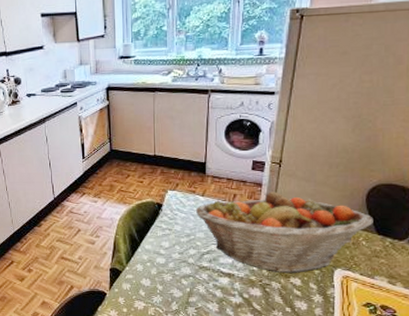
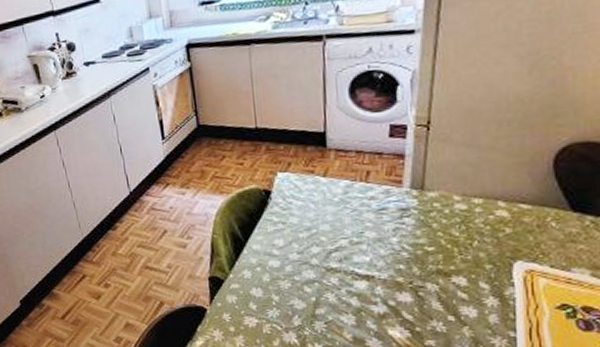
fruit basket: present [195,191,373,274] -> none [315,163,566,271]

